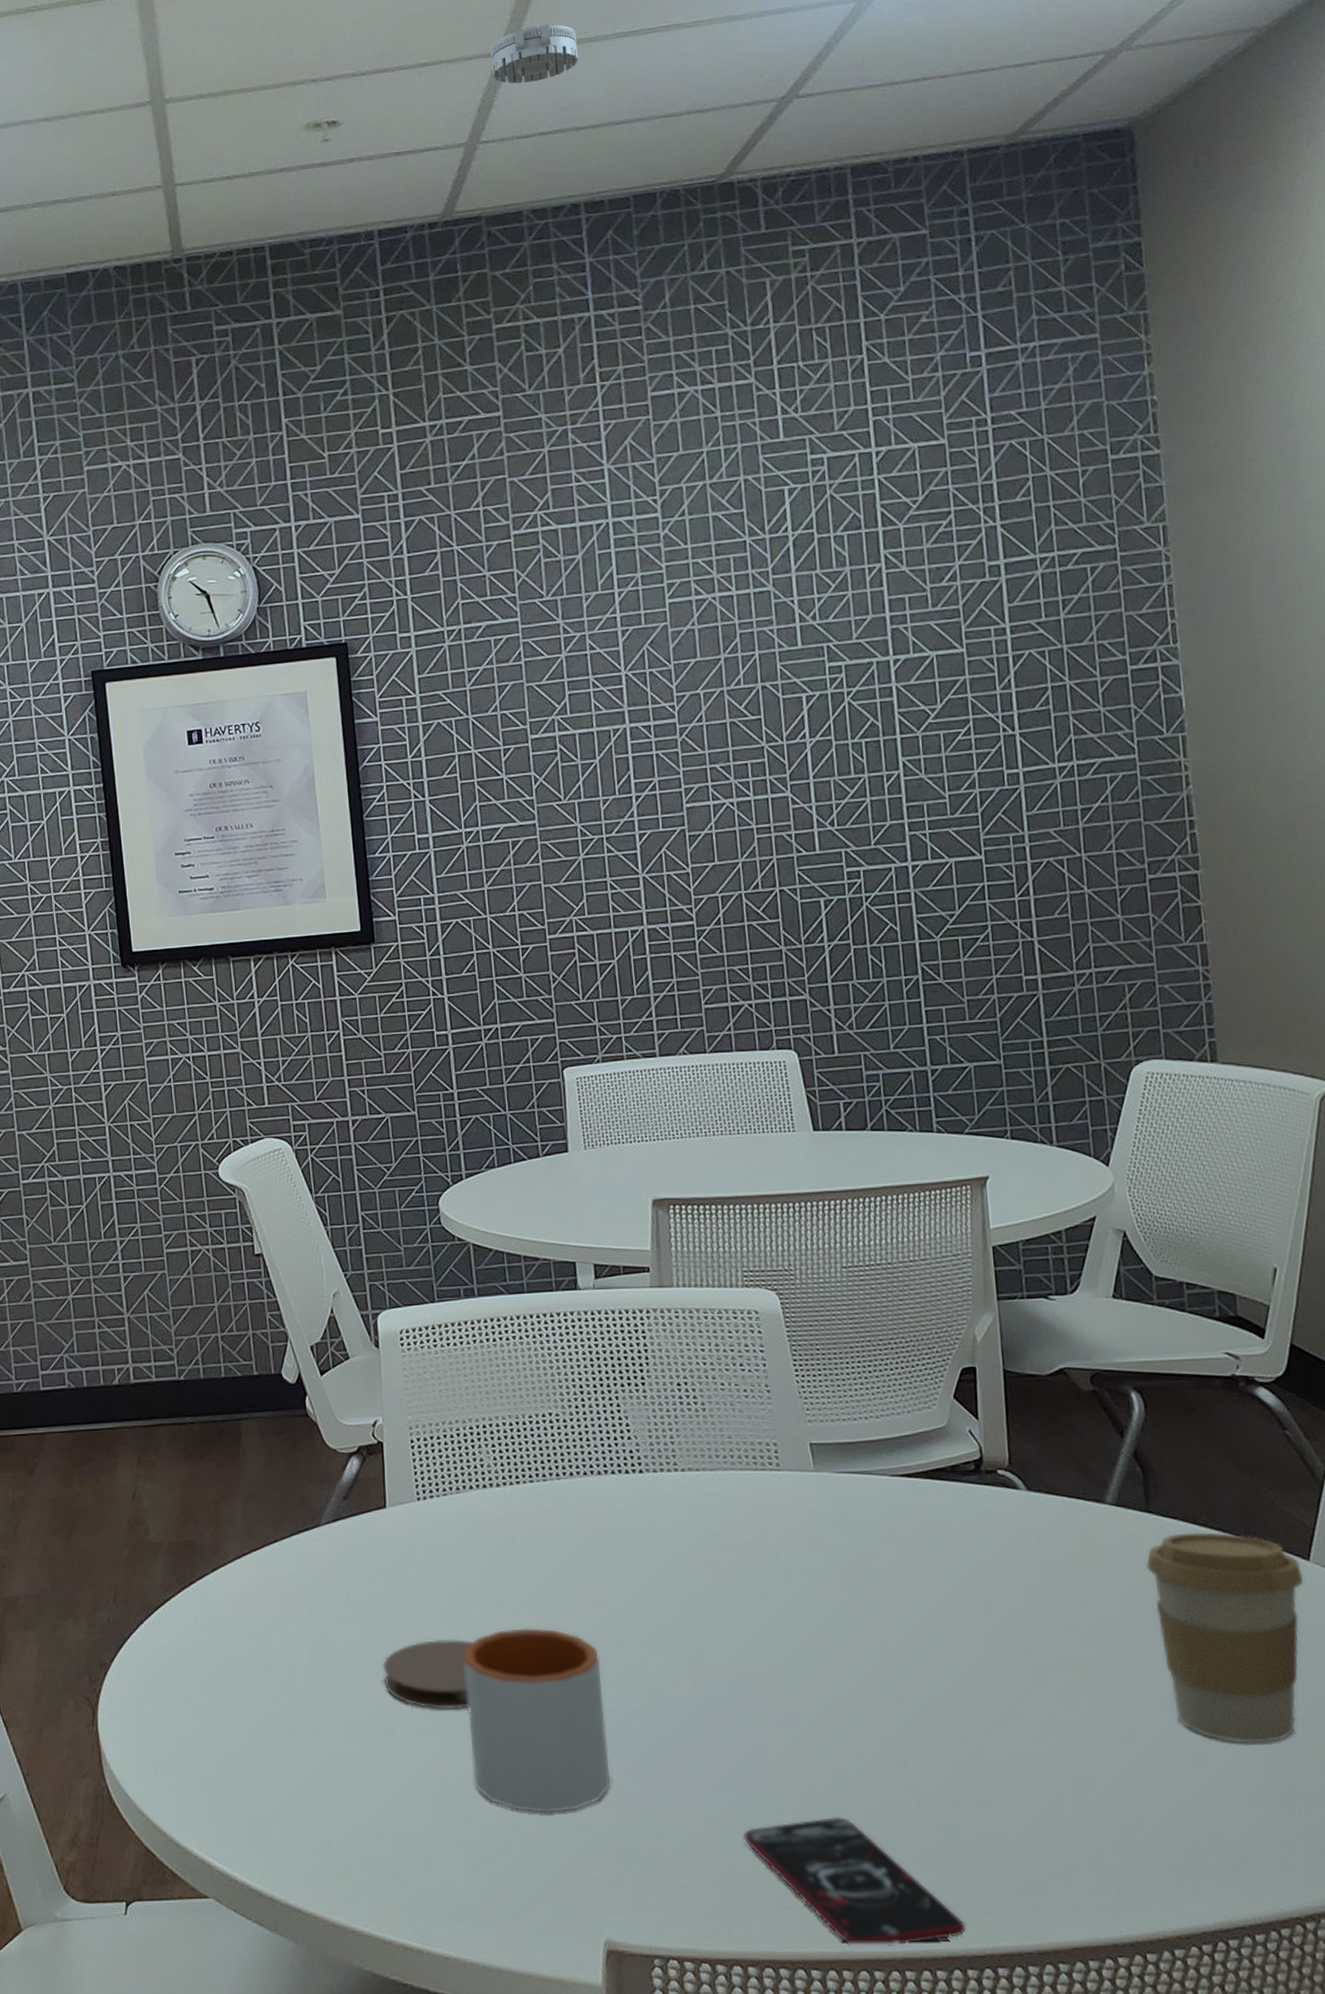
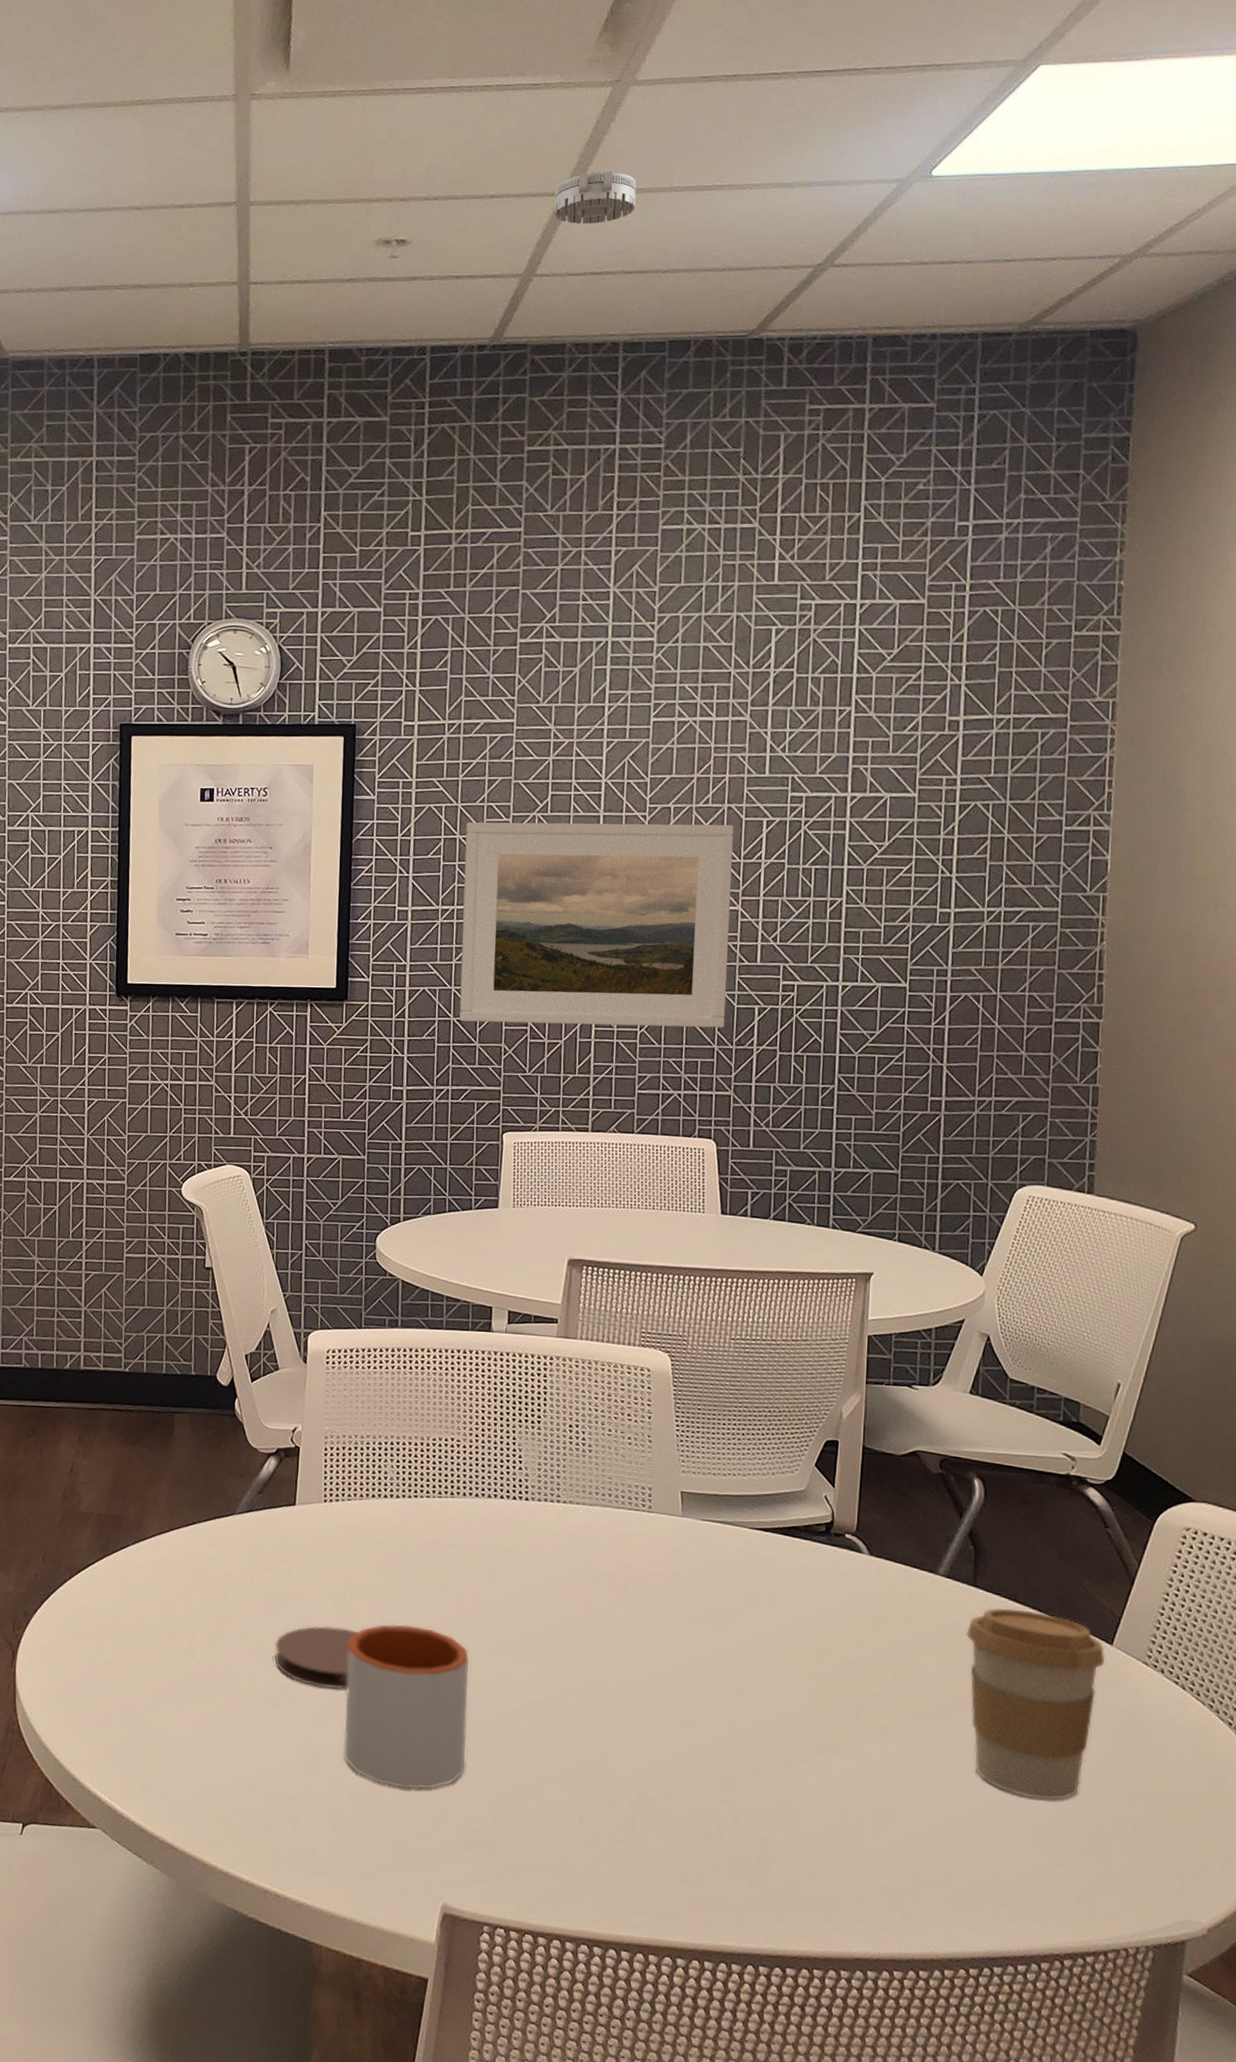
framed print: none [480,705,790,952] -> present [459,821,733,1028]
smartphone: present [743,1816,967,1946] -> none [576,1820,764,1939]

